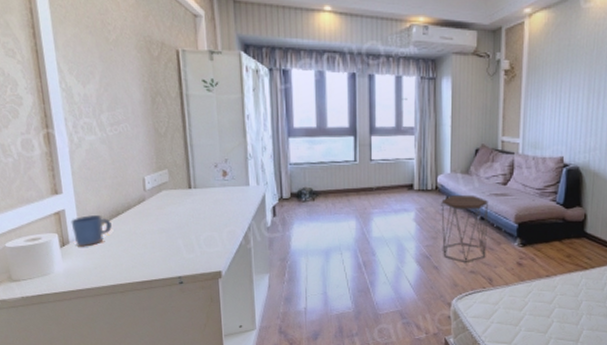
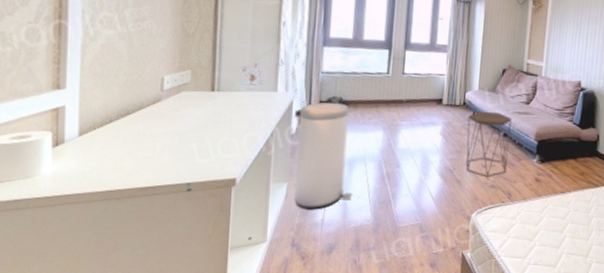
mug: present [70,215,112,247] -> none [70,113,118,148]
pedal bin: none [267,193,332,299] -> present [294,102,353,210]

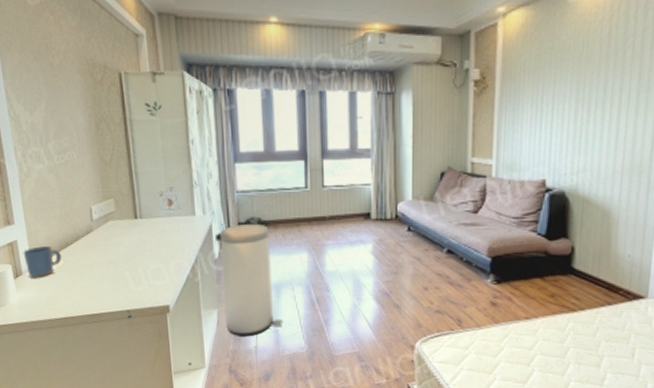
mug: none [70,113,118,148] -> present [23,246,62,278]
side table: present [466,111,512,177] -> none [402,224,456,301]

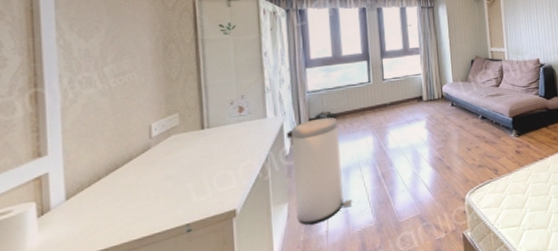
mug: present [23,246,62,278] -> none [55,172,108,212]

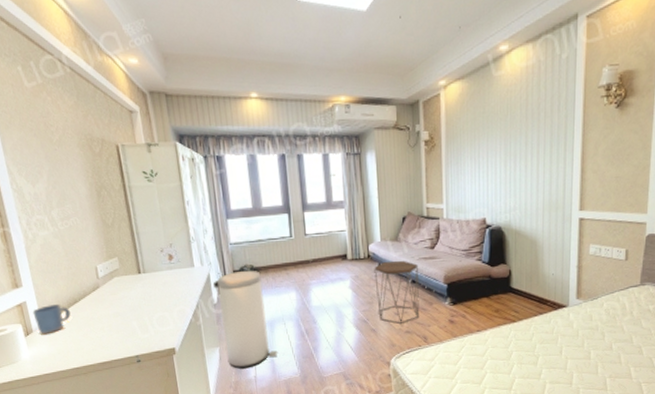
mug: none [55,172,108,212] -> present [32,304,71,335]
side table: none [447,98,490,159] -> present [374,260,420,324]

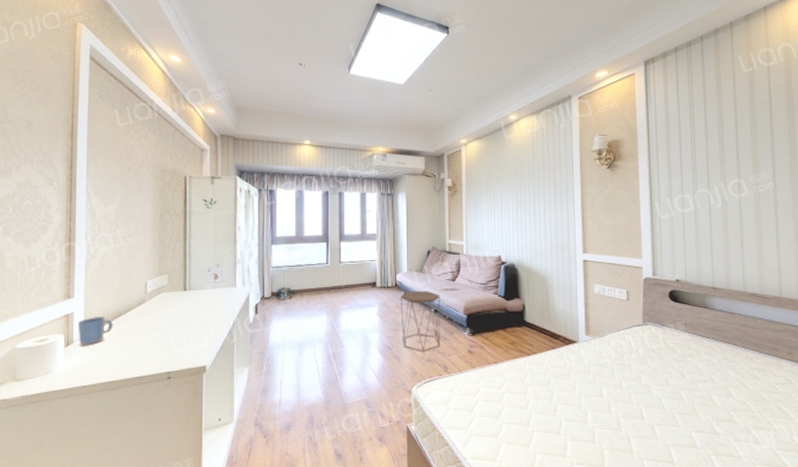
pedal bin: present [212,270,278,369] -> none [251,292,305,391]

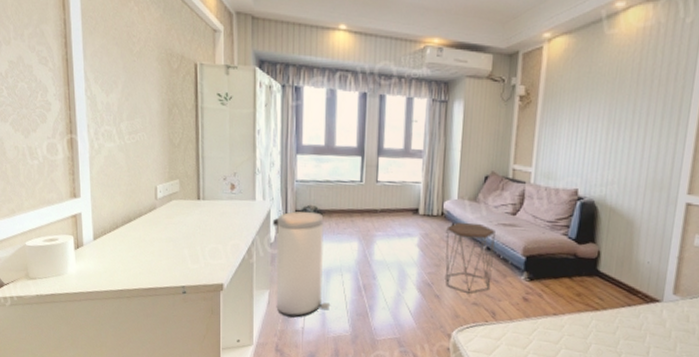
mug: present [77,317,113,346] -> none [86,220,123,250]
pedal bin: none [251,292,305,391] -> present [272,211,331,318]

